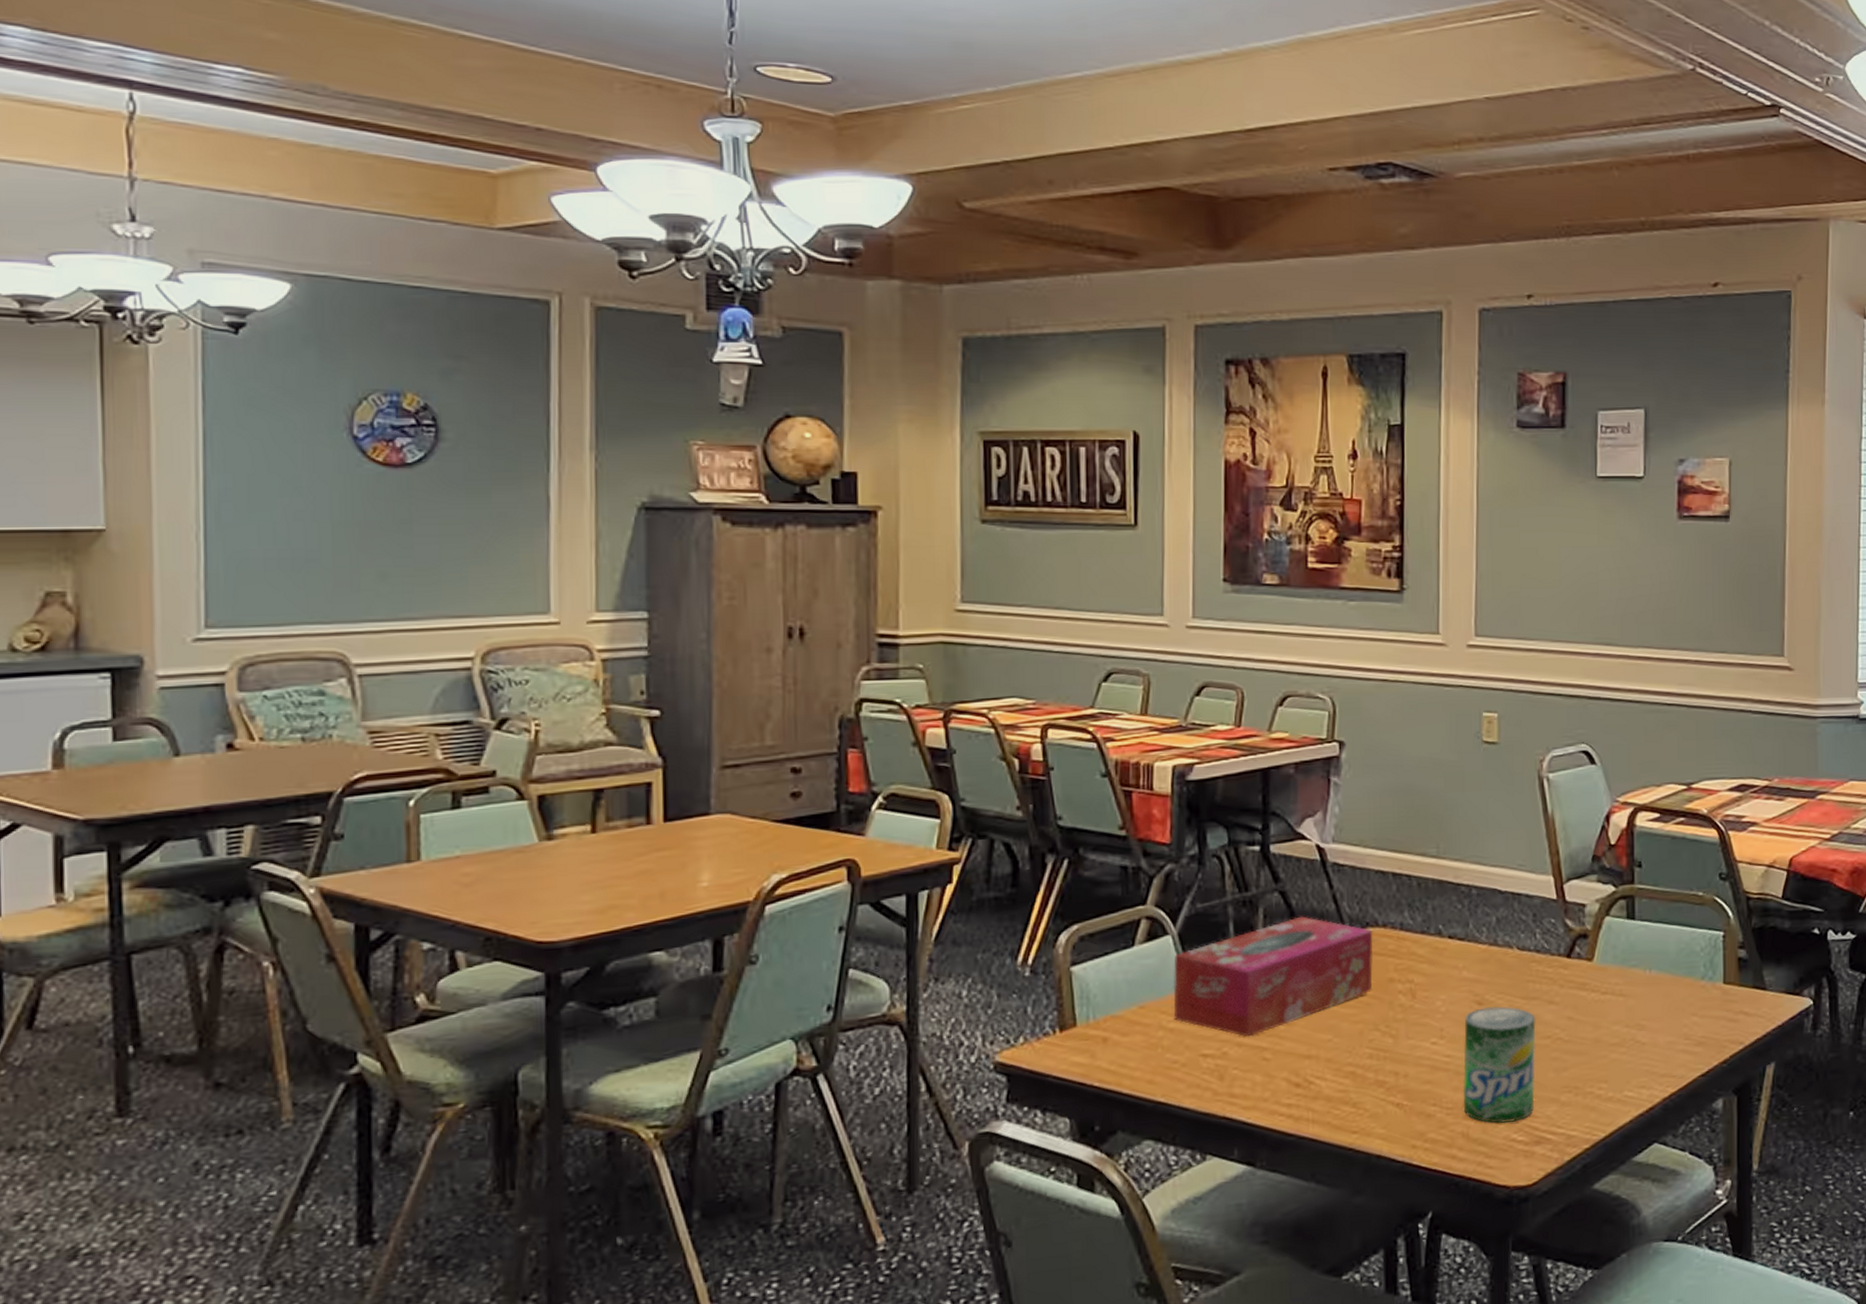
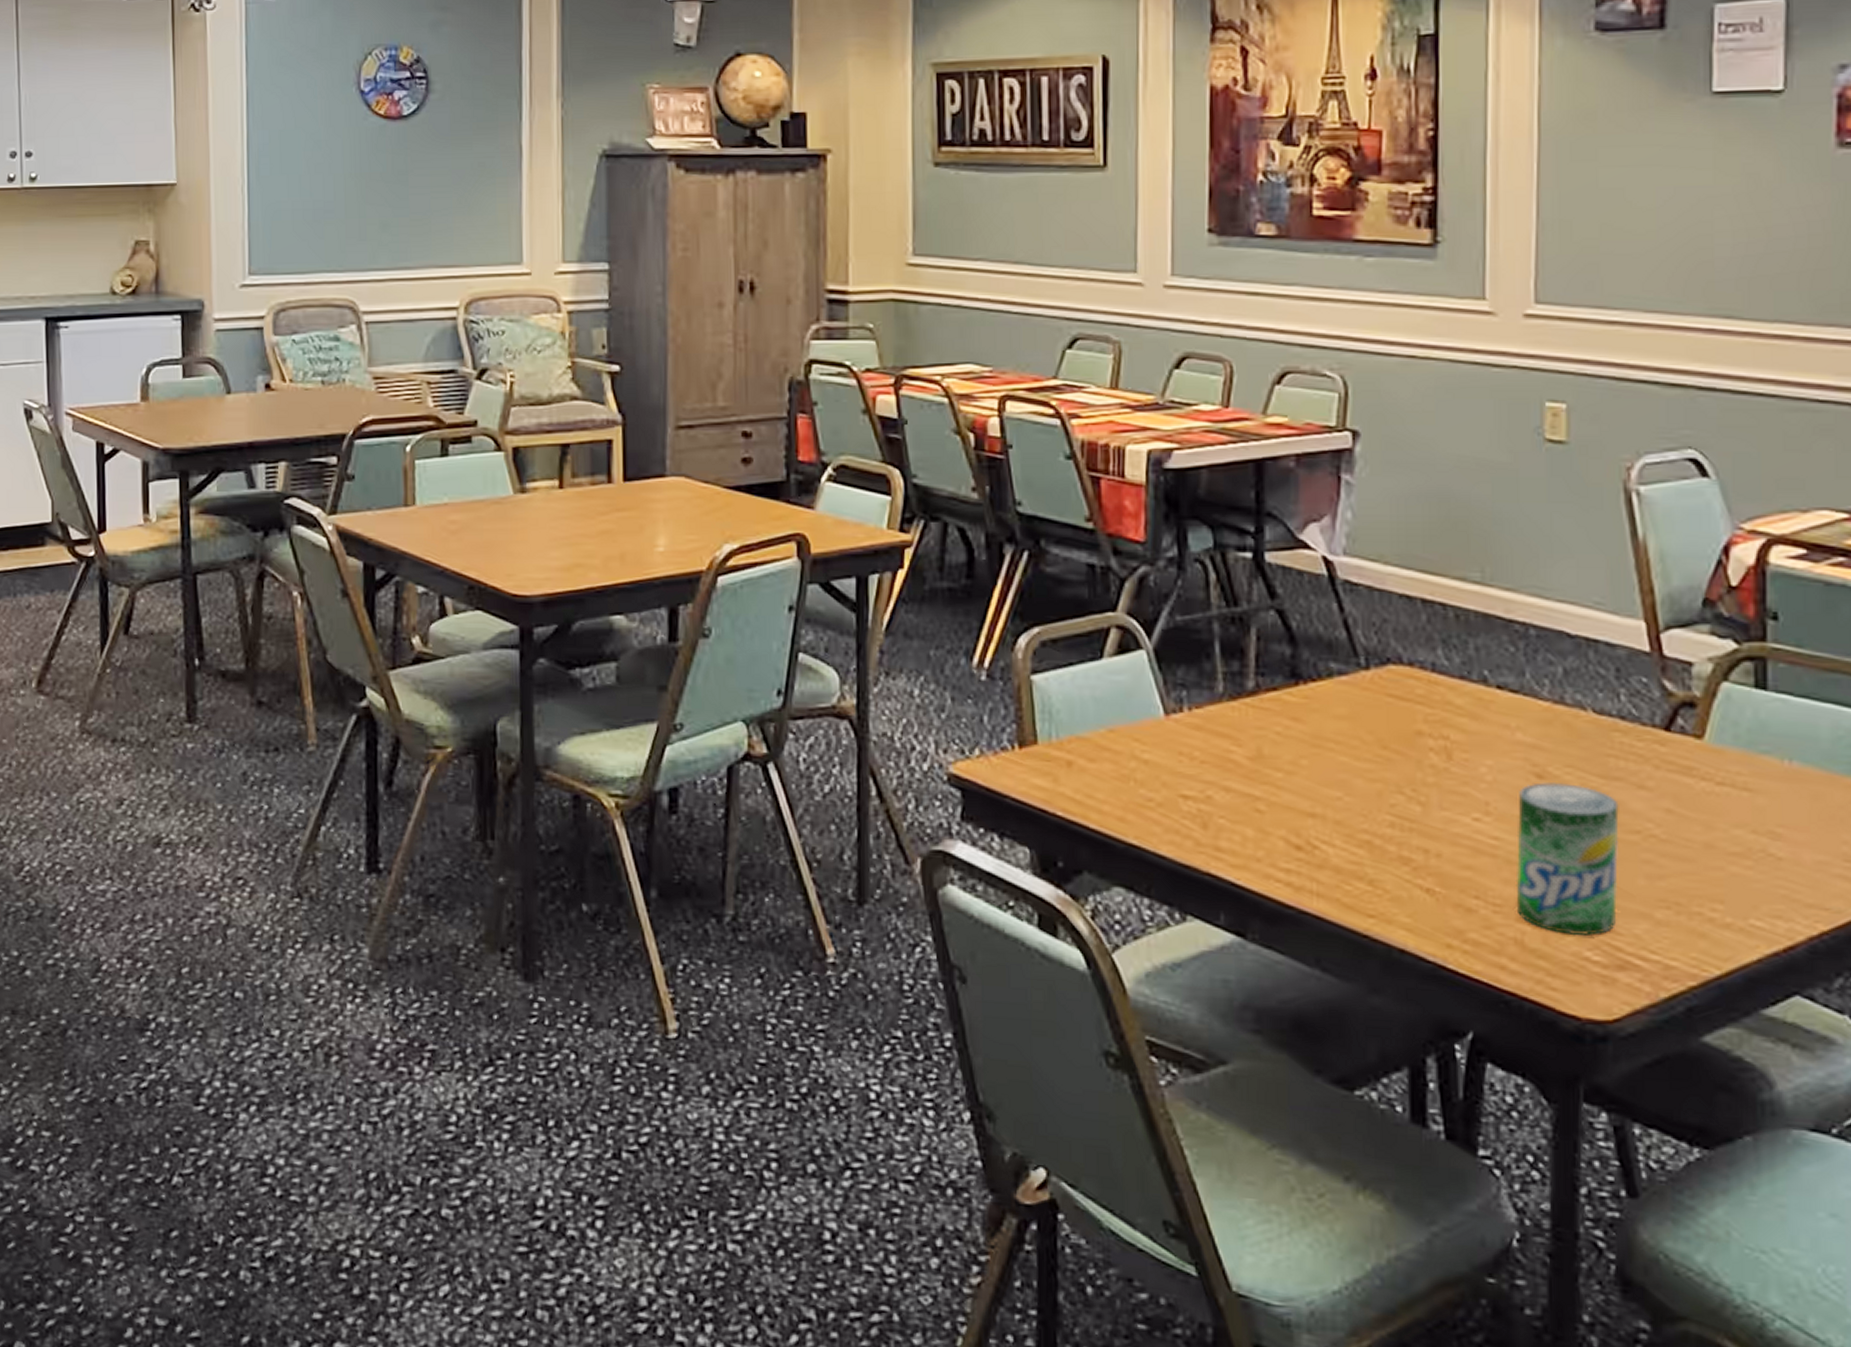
tissue box: present [1173,916,1374,1038] -> none [1147,642,1396,782]

